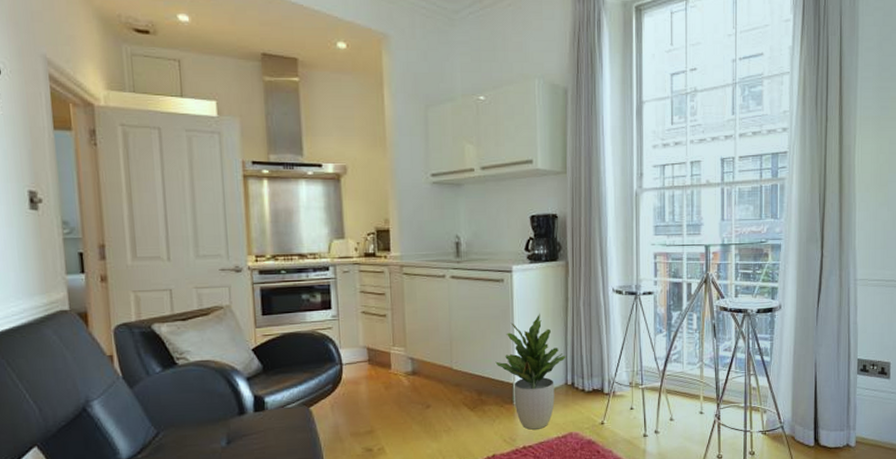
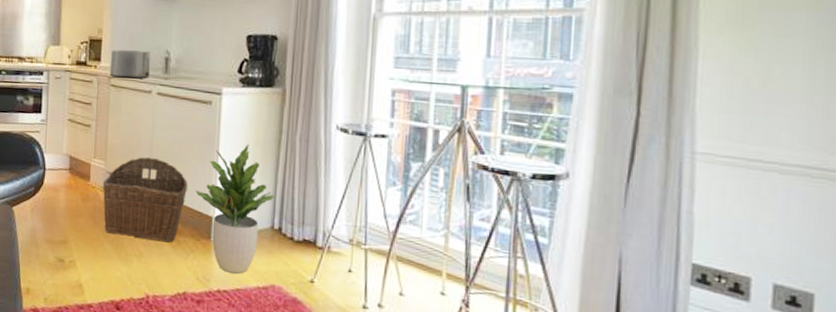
toaster: none [400,237,442,266] -> present [109,49,151,79]
wicker basket: none [404,338,488,416] -> present [102,157,187,243]

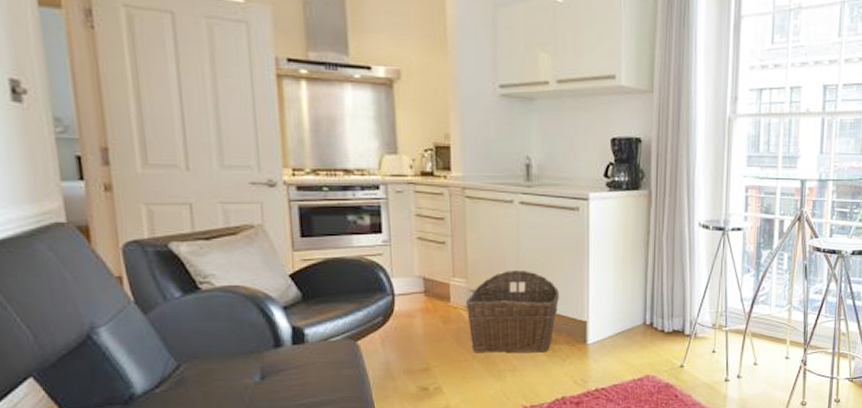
toaster: present [109,49,151,79] -> none [462,156,510,188]
potted plant: present [195,143,276,274] -> none [567,246,647,371]

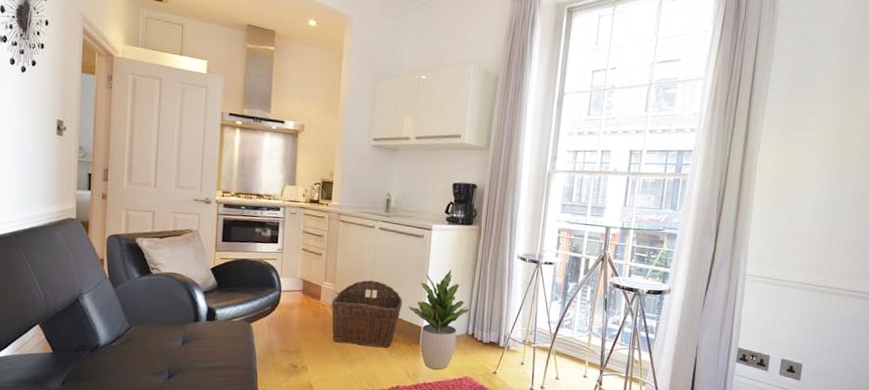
potted plant: none [567,246,647,371] -> present [408,268,471,370]

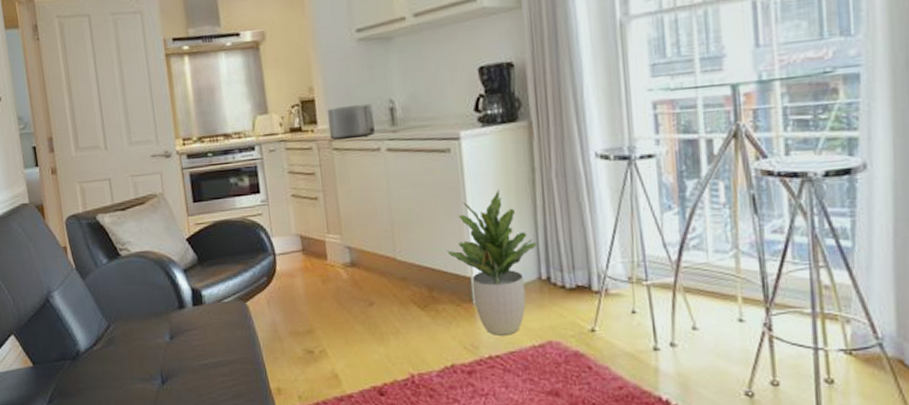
wicker basket: present [331,280,402,348] -> none [342,223,438,314]
toaster: none [339,191,375,216] -> present [326,103,375,140]

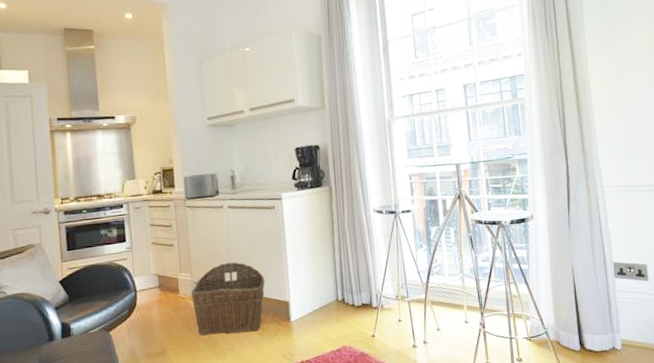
wicker basket: none [342,223,438,314] -> present [191,262,265,336]
potted plant: present [447,189,539,335] -> none [271,235,336,345]

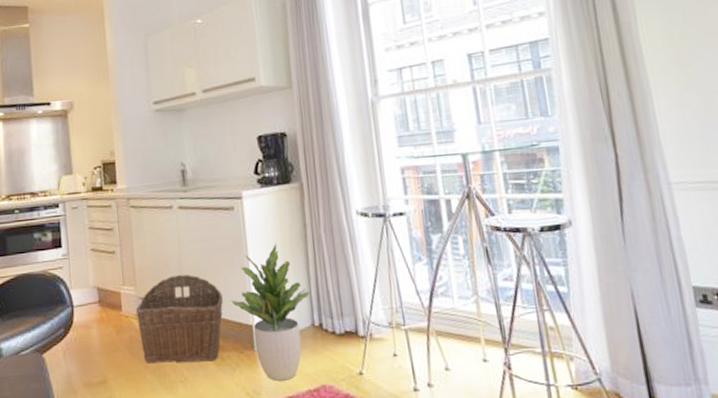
toaster: present [182,172,219,200] -> none [125,165,168,198]
potted plant: none [271,235,336,345] -> present [231,243,311,381]

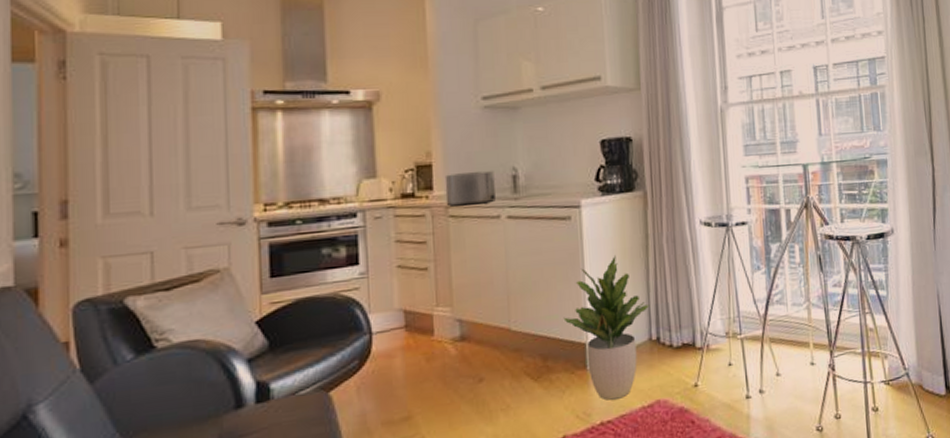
toaster: none [125,165,168,198] -> present [444,170,496,207]
wicker basket: present [135,275,223,364] -> none [451,291,554,393]

